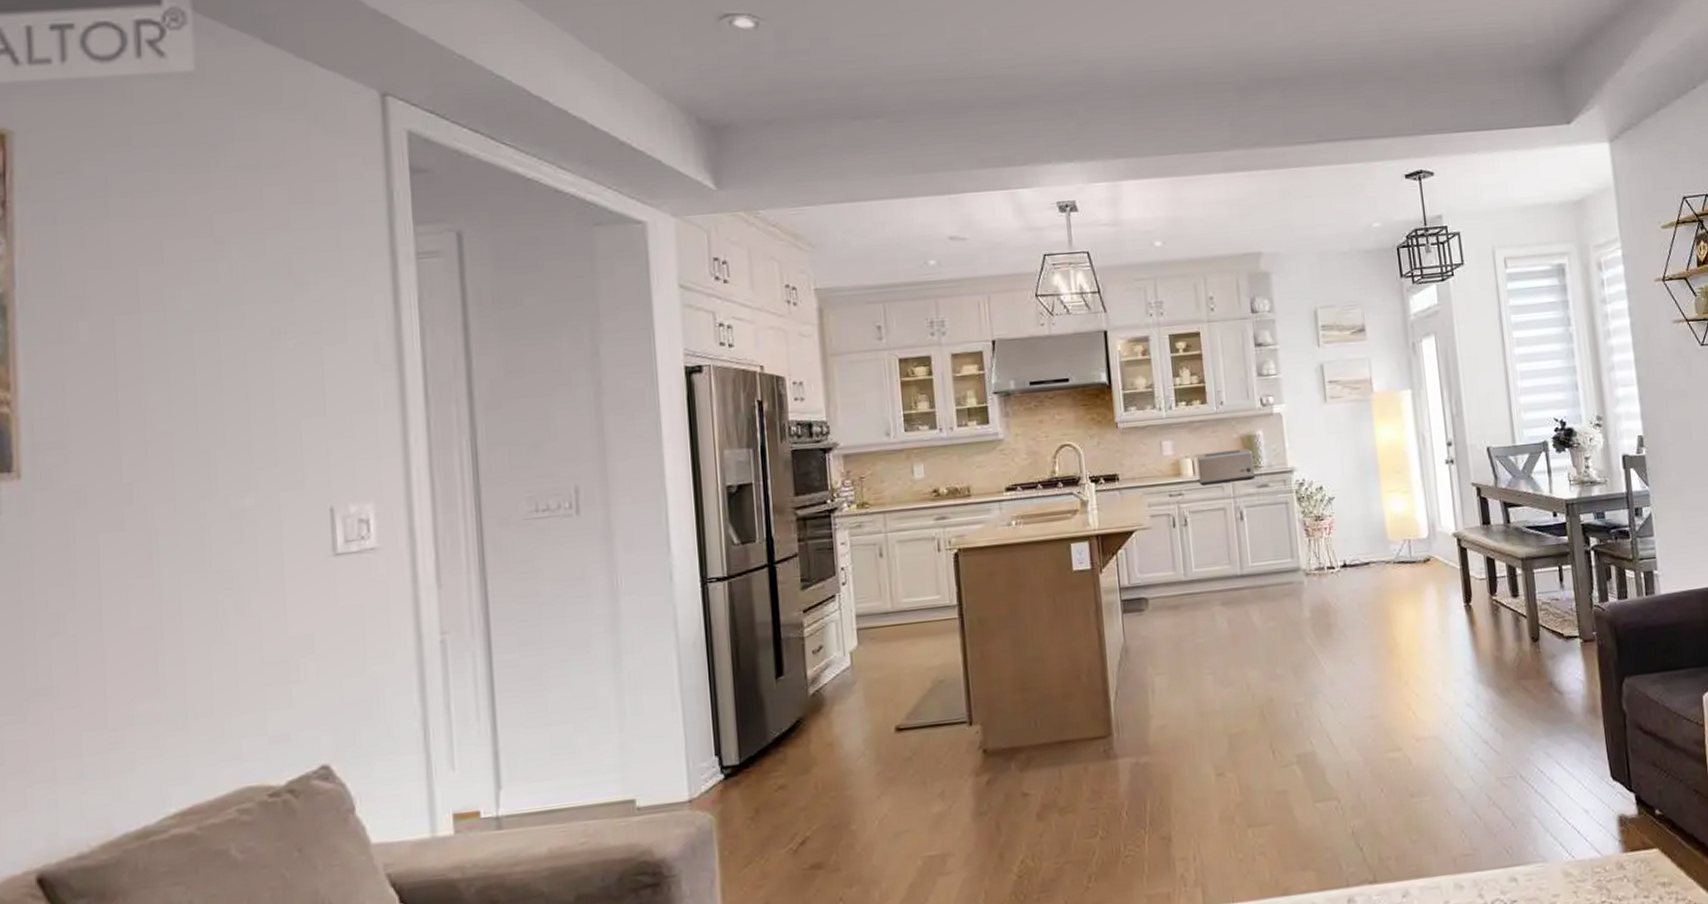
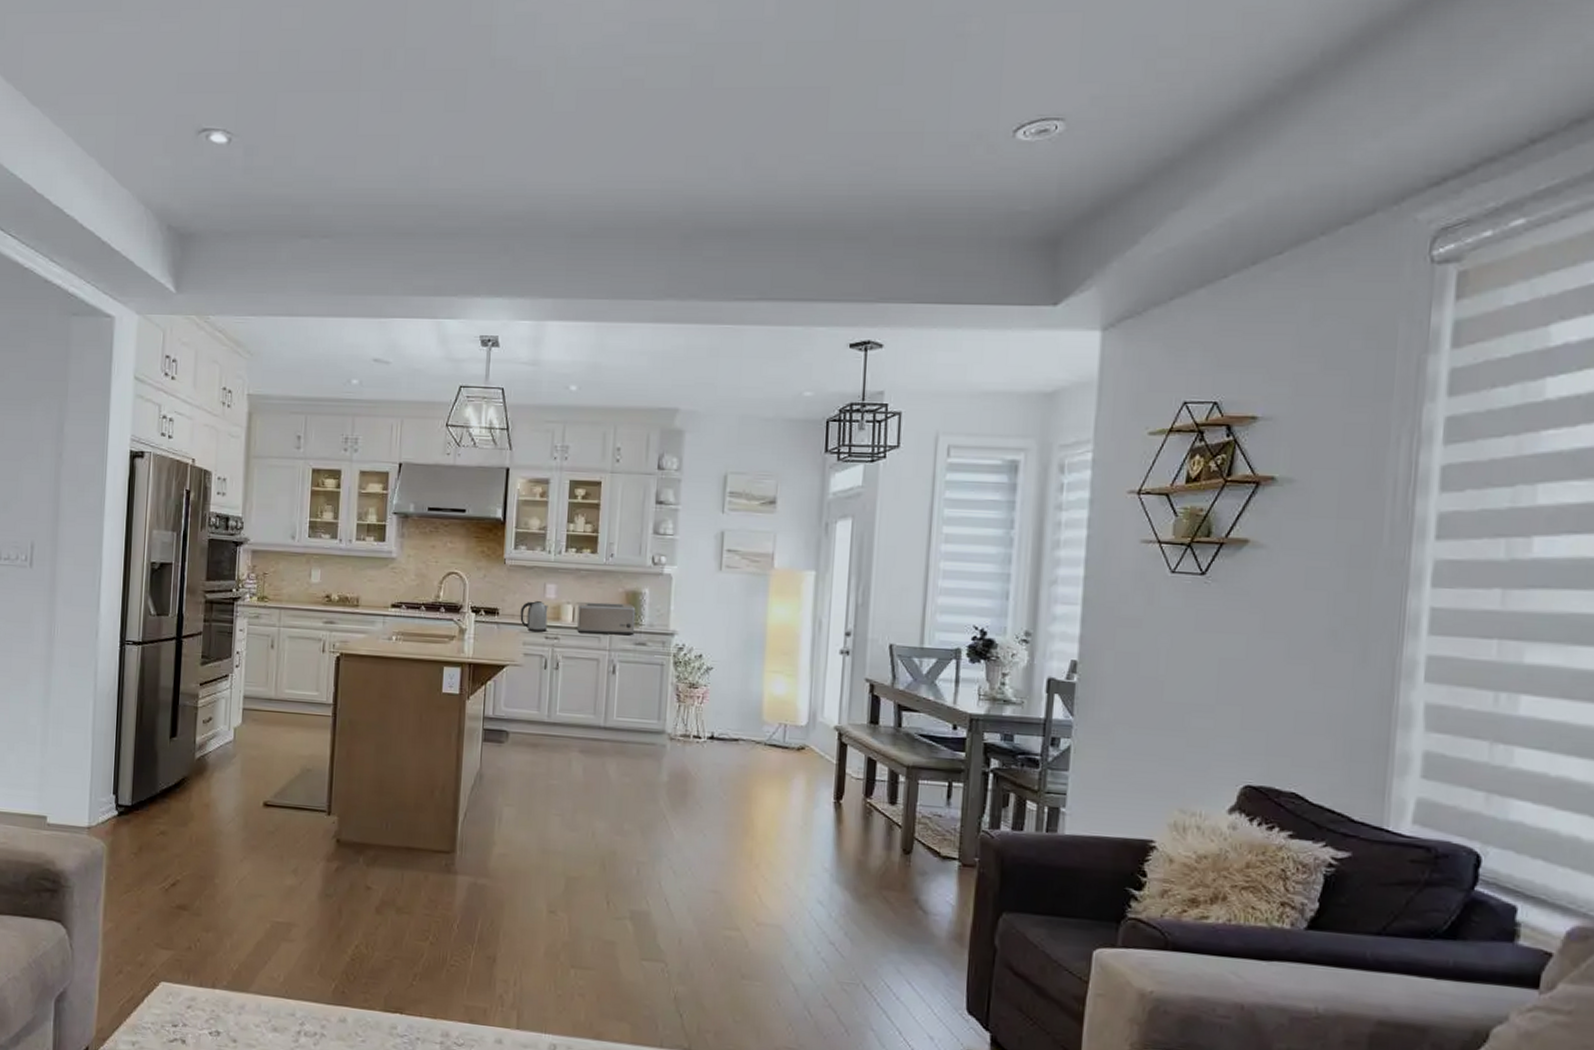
kettle: none [1140,459,1170,493] -> present [520,600,548,633]

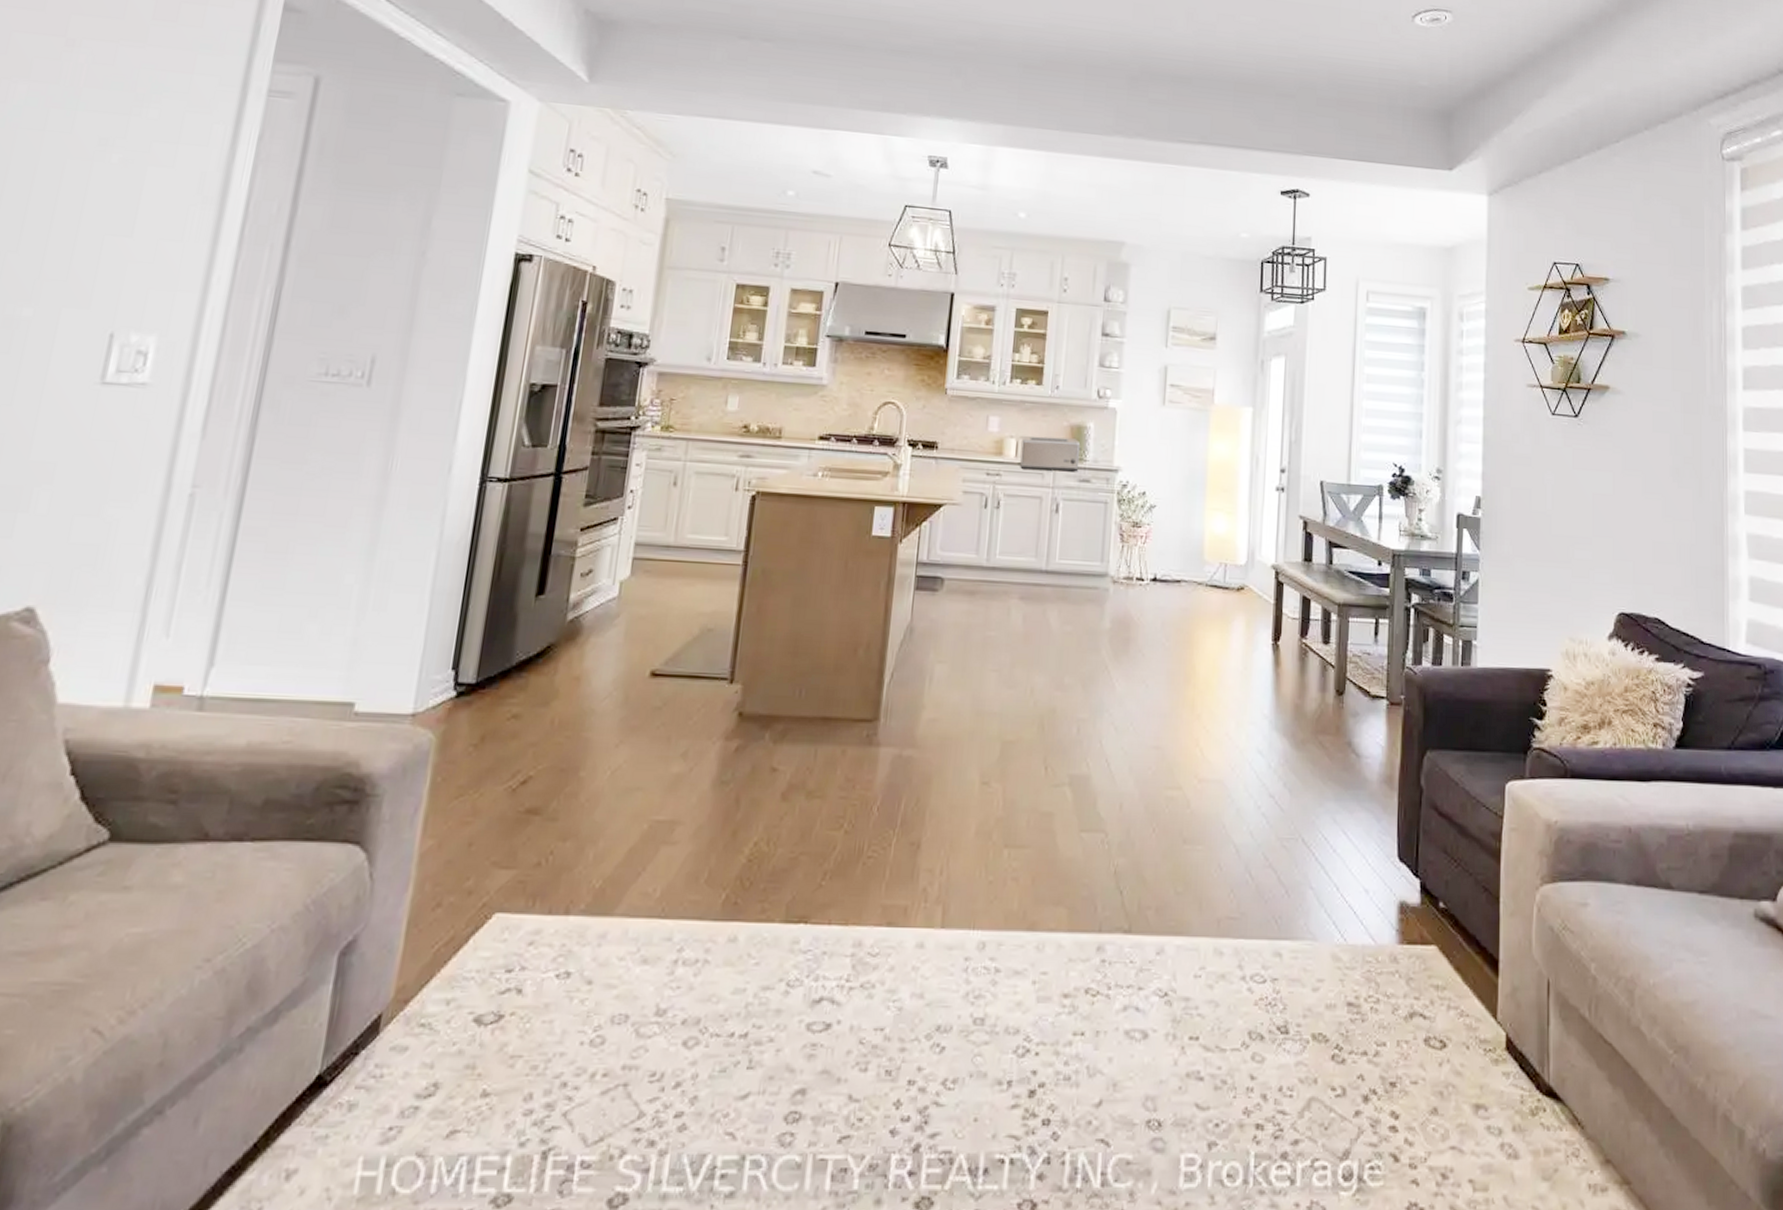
kettle: present [520,600,548,633] -> none [960,433,991,469]

